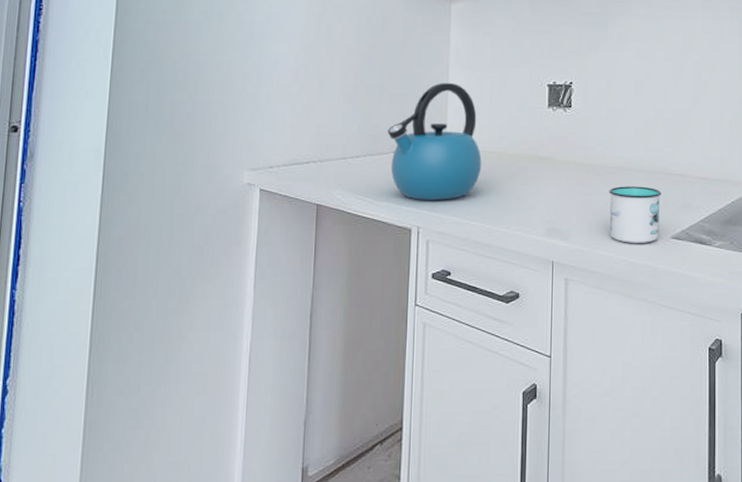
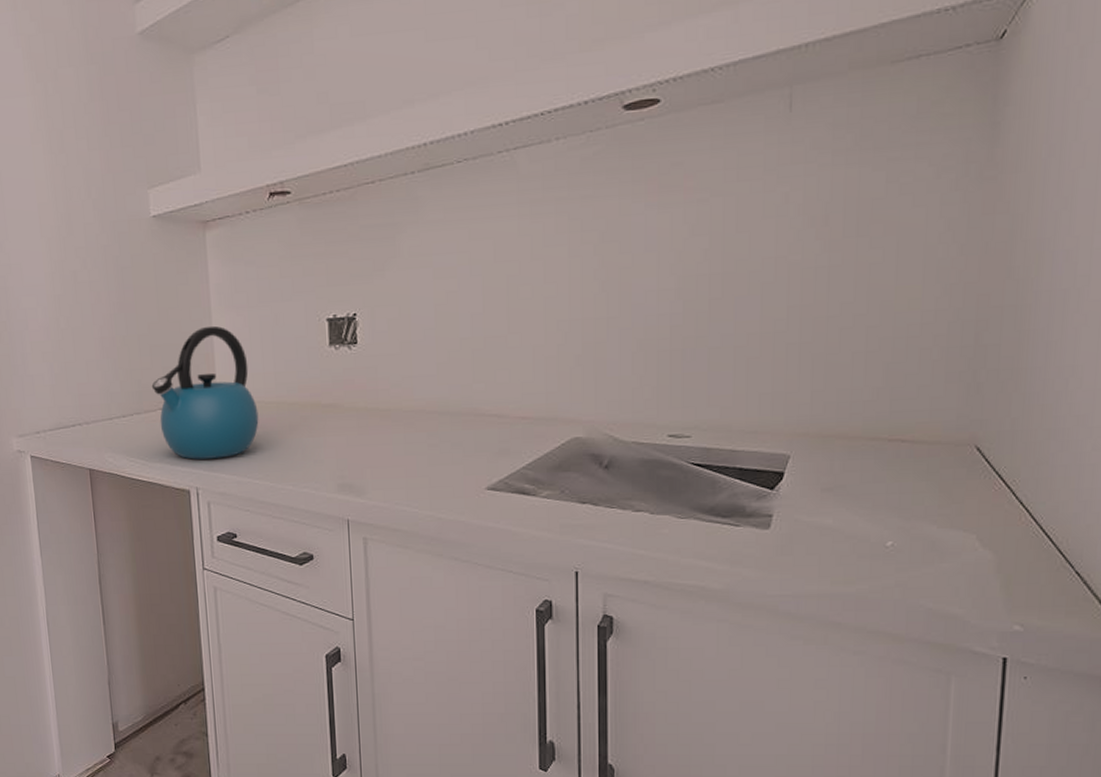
mug: present [609,186,662,243] -> none [408,431,473,497]

